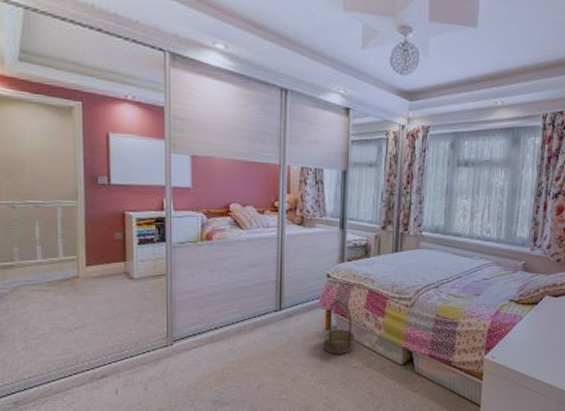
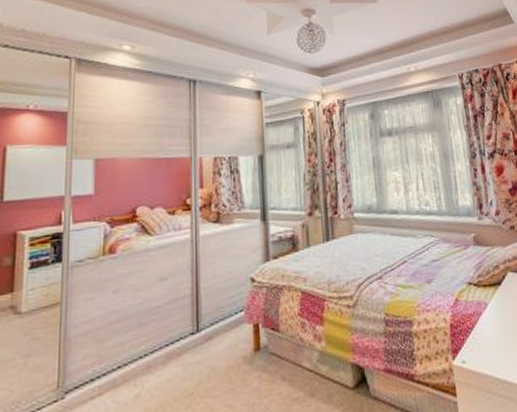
basket: present [323,301,355,354] -> none [253,310,292,385]

